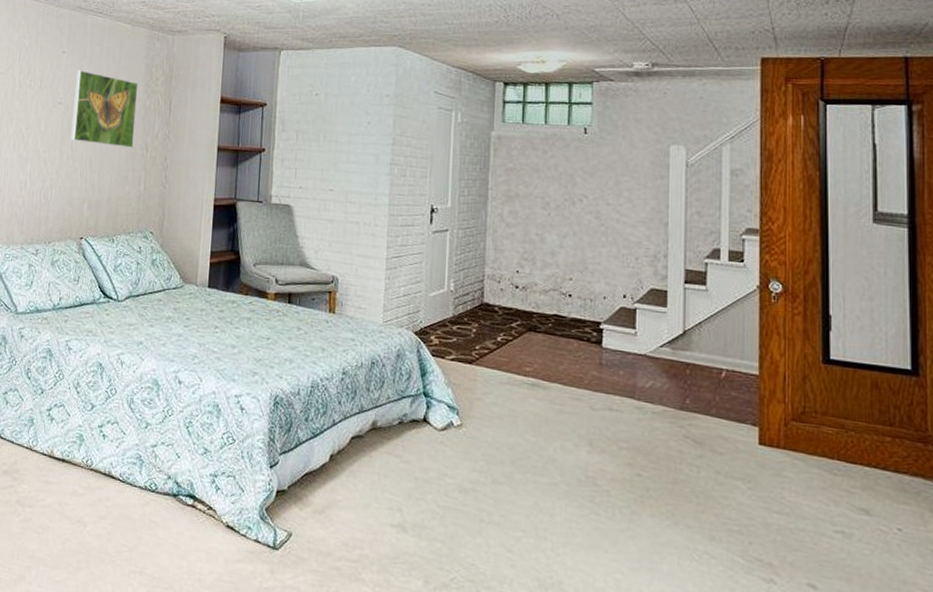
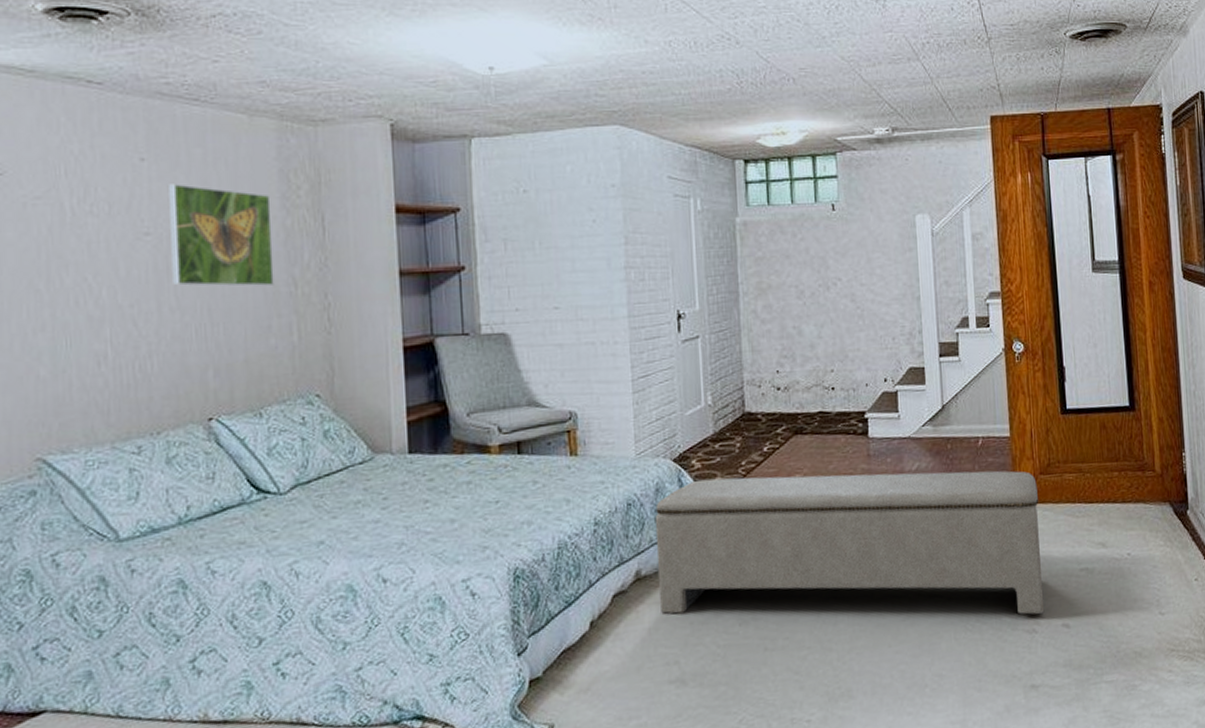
bench: none [391,354,789,566] -> present [655,470,1045,615]

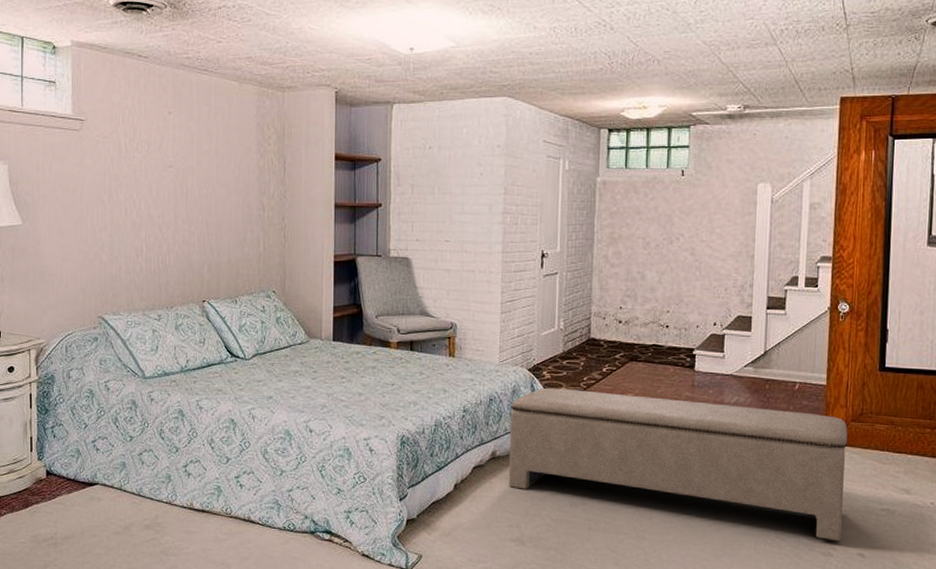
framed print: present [169,184,274,287] -> none [185,131,250,209]

